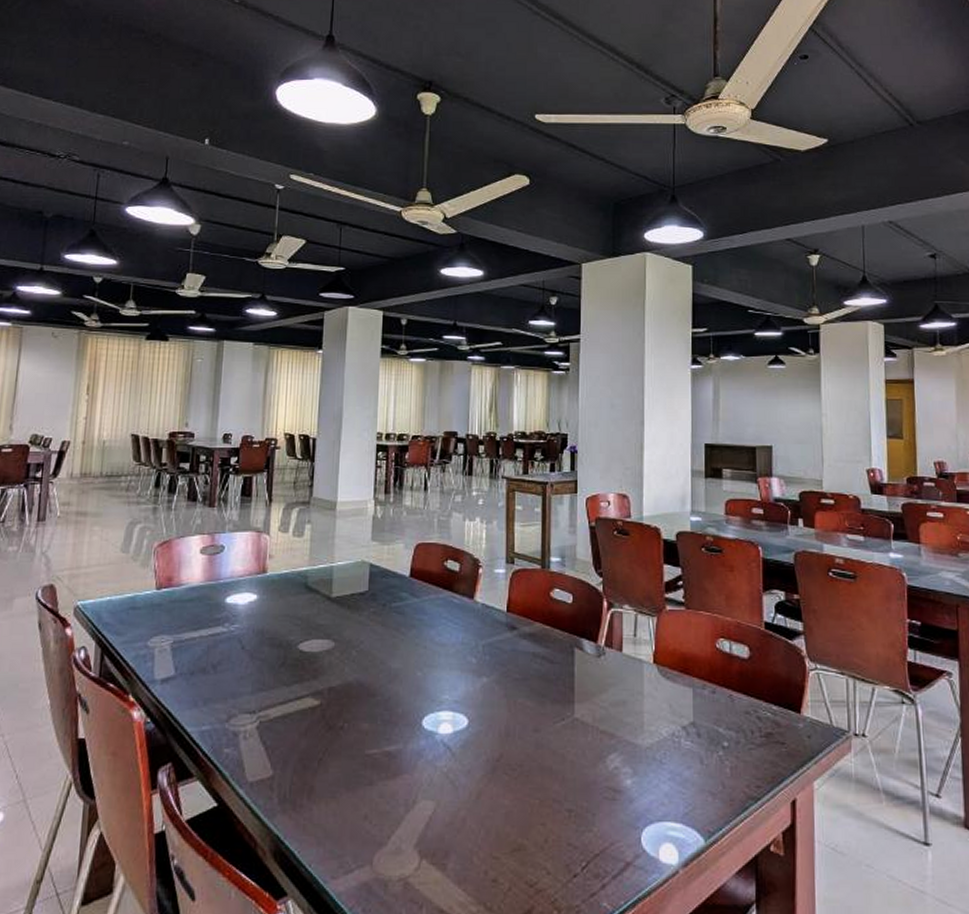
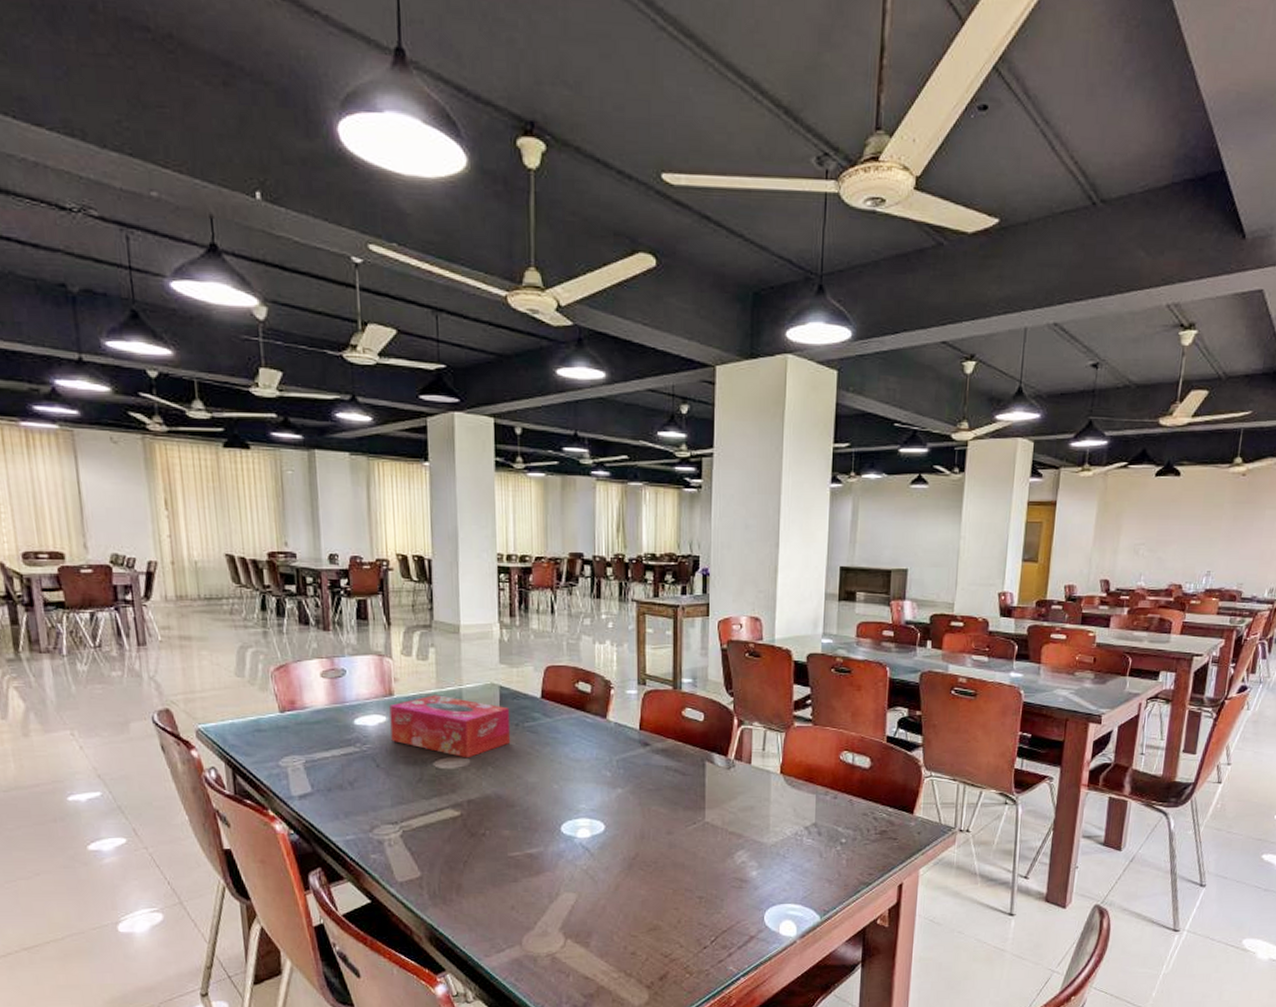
tissue box: none [259,572,378,641] -> present [389,695,511,758]

